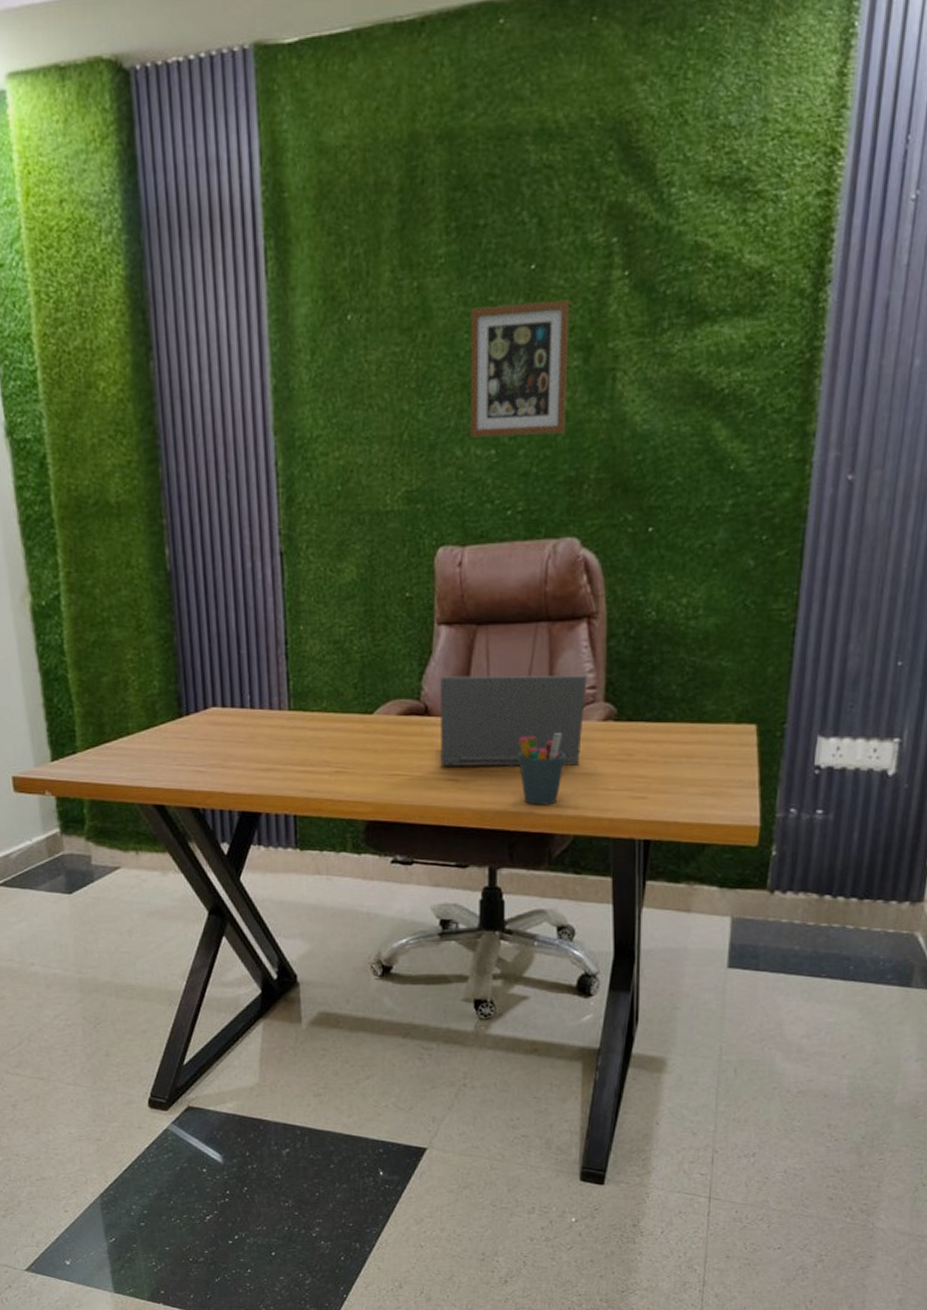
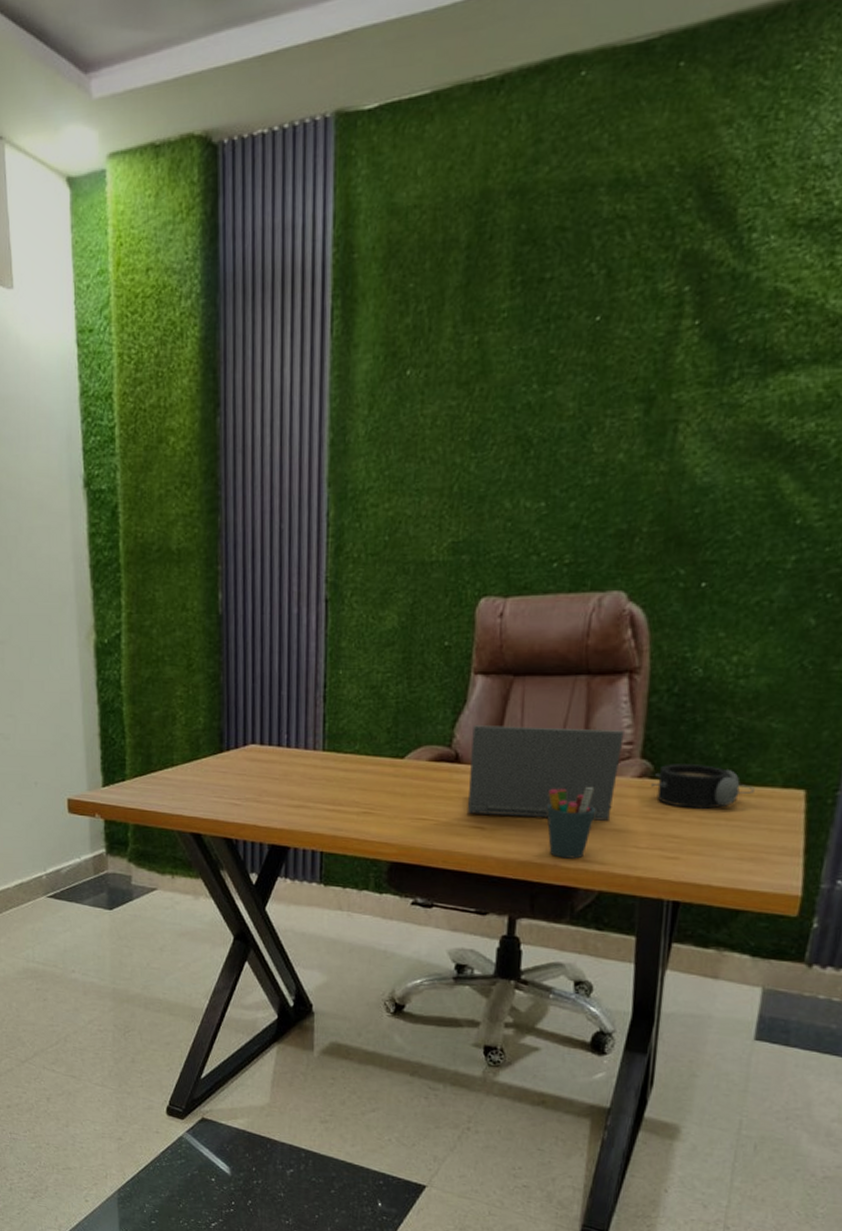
picture frame: present [470,300,570,438] -> none [521,351,634,490]
alarm clock: none [616,705,711,748] -> present [651,763,755,809]

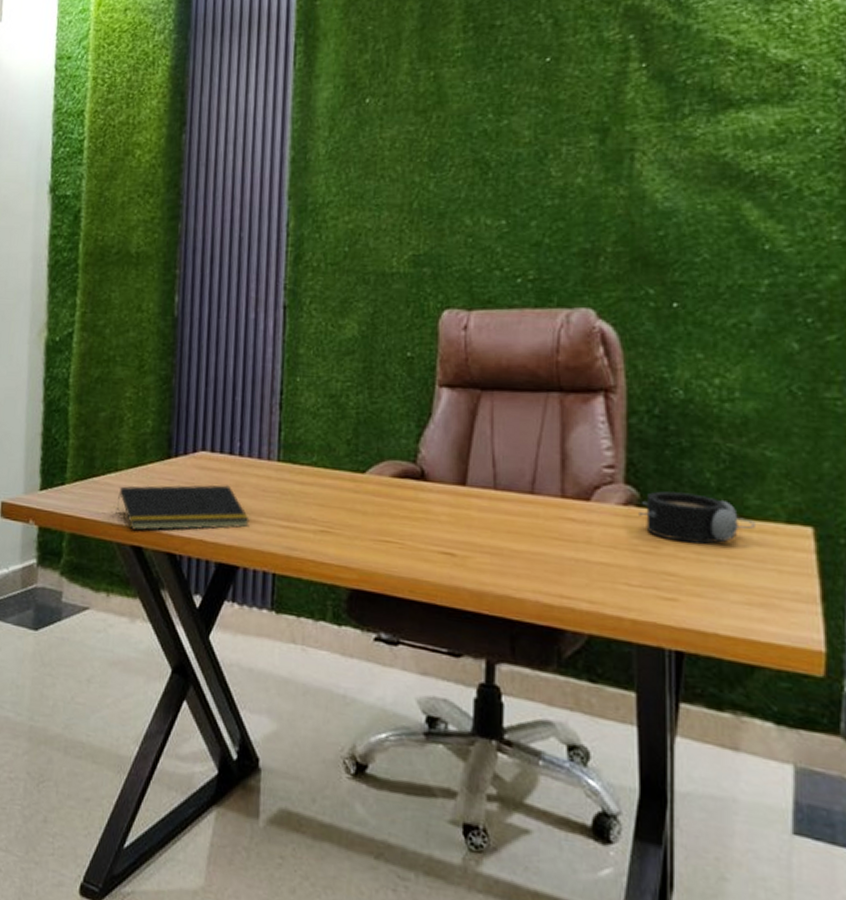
notepad: none [175,774,298,819] -> present [116,484,250,531]
laptop computer: present [468,725,624,821] -> none [436,440,604,553]
pen holder: present [547,786,596,859] -> none [524,513,579,595]

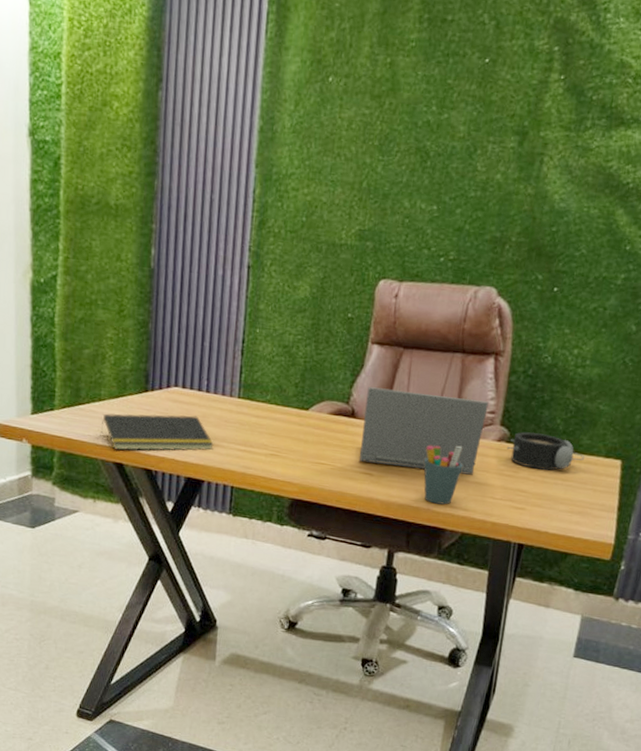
laptop computer: none [436,440,604,553] -> present [359,387,489,475]
pen holder: none [524,513,579,595] -> present [424,445,463,505]

